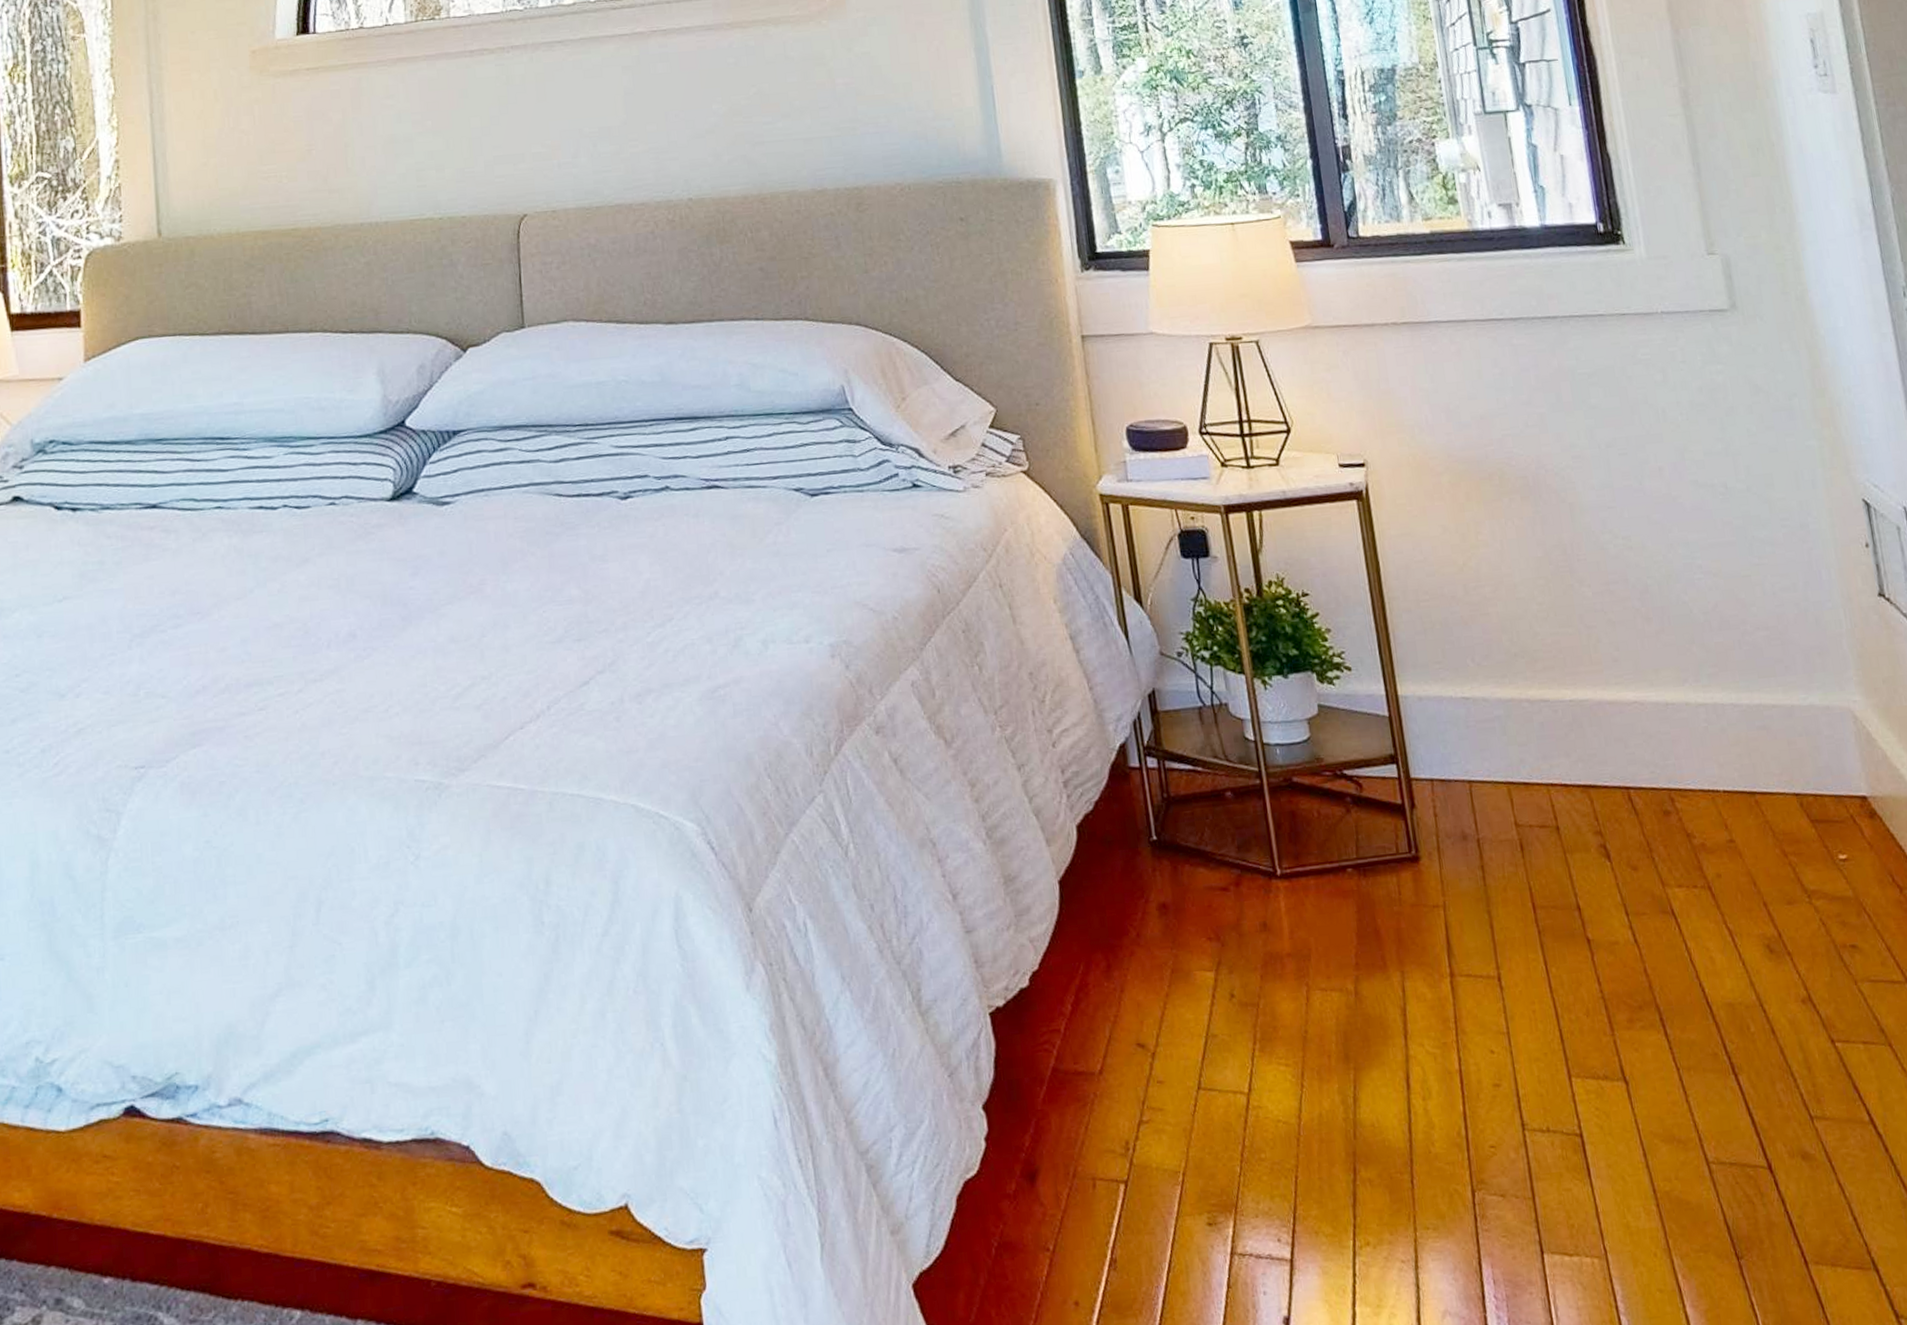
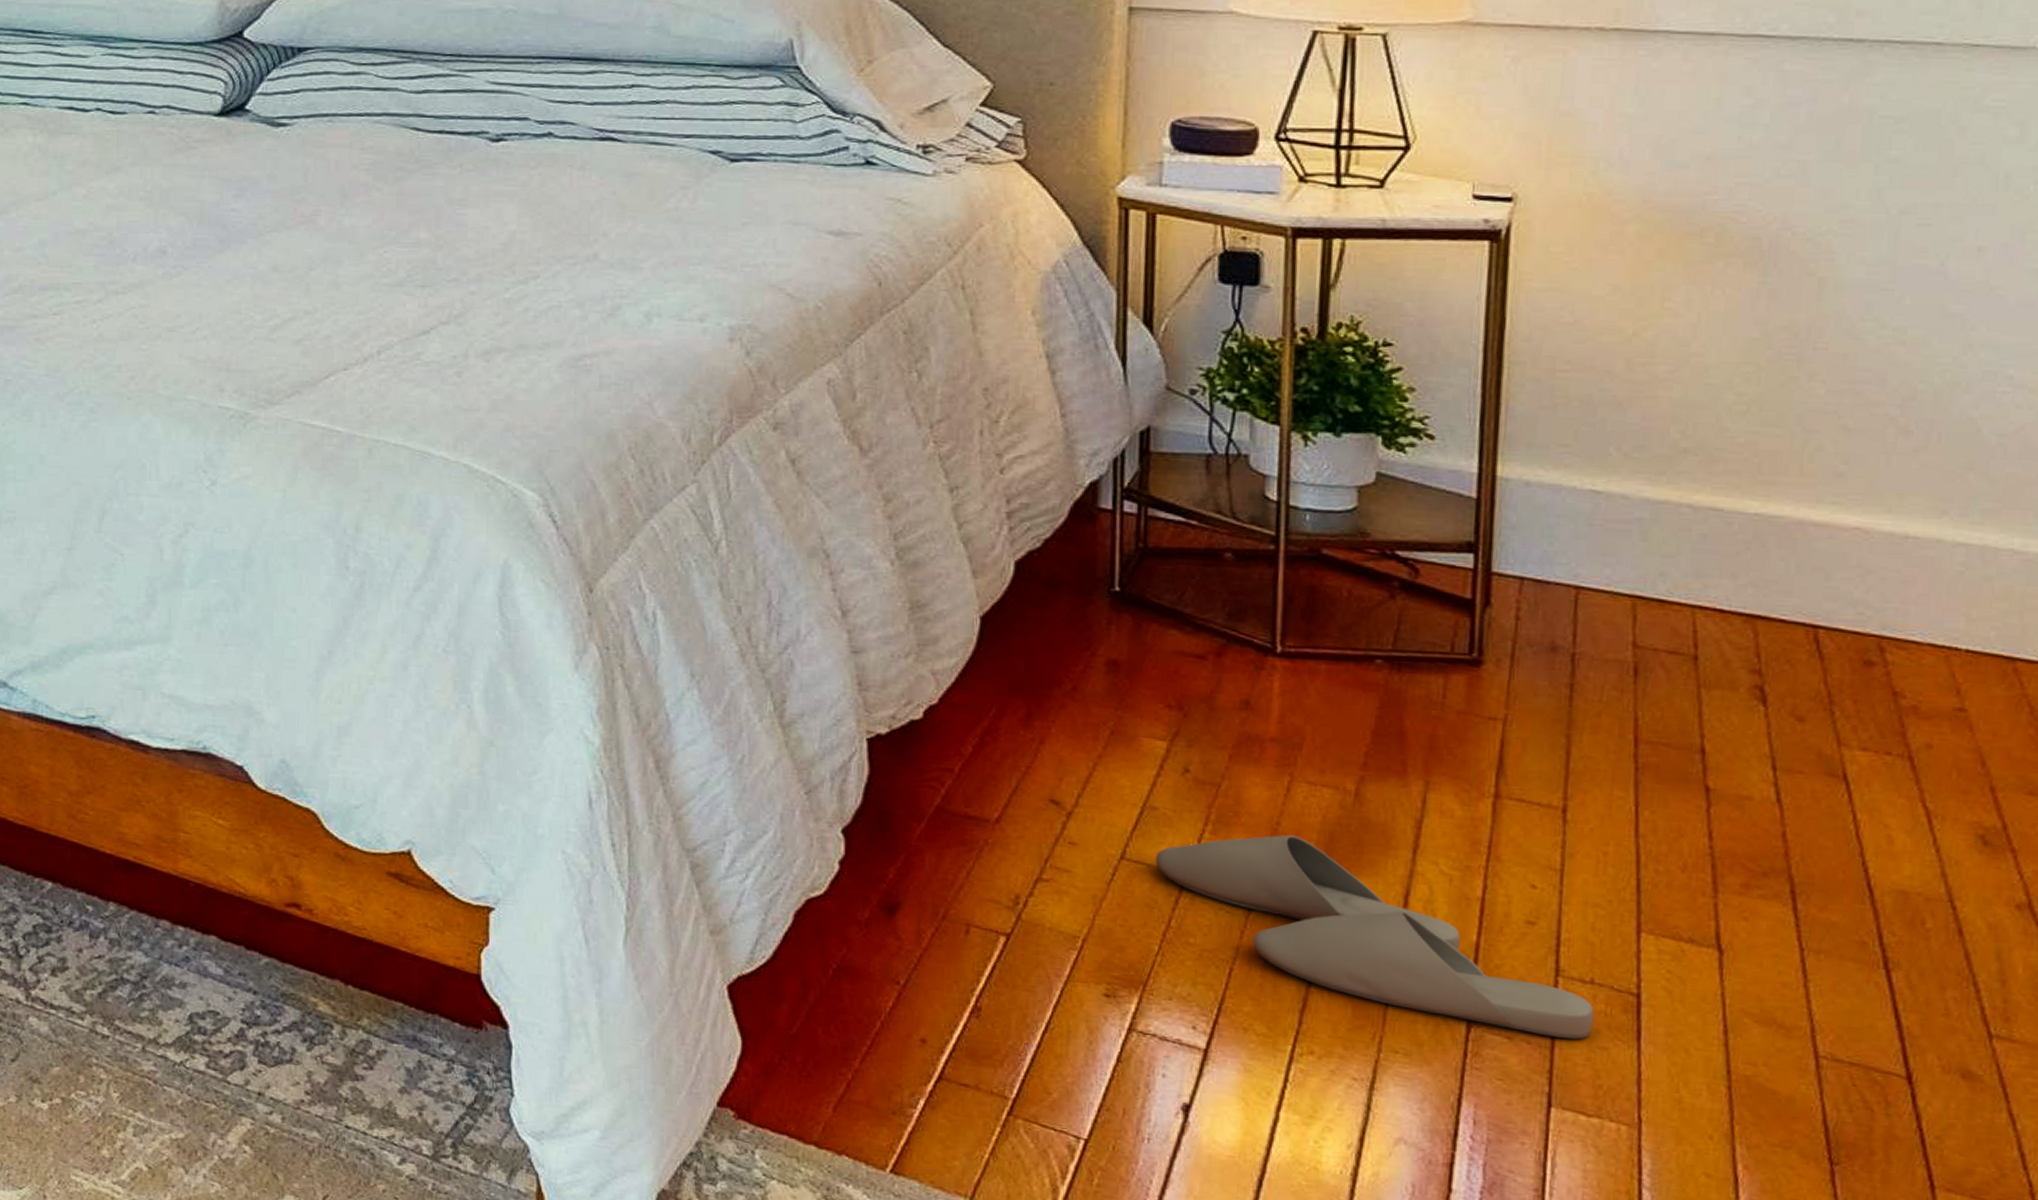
slippers: none [1223,1040,1557,1188] -> present [1155,834,1594,1039]

